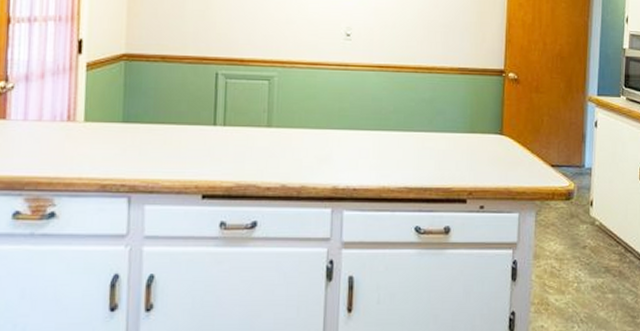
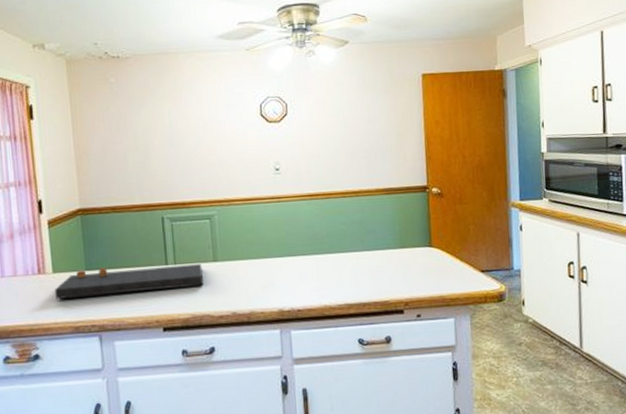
cutting board: none [83,121,254,152] -> present [55,264,203,299]

